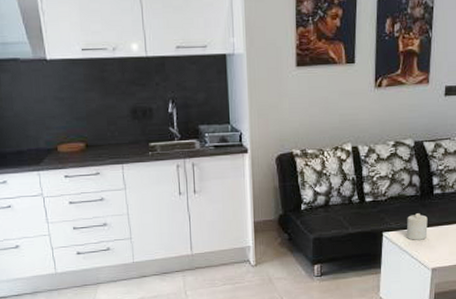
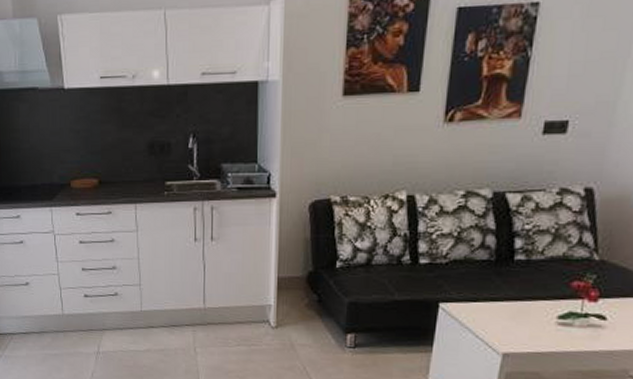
candle: present [406,213,428,240] -> none [470,283,503,317]

